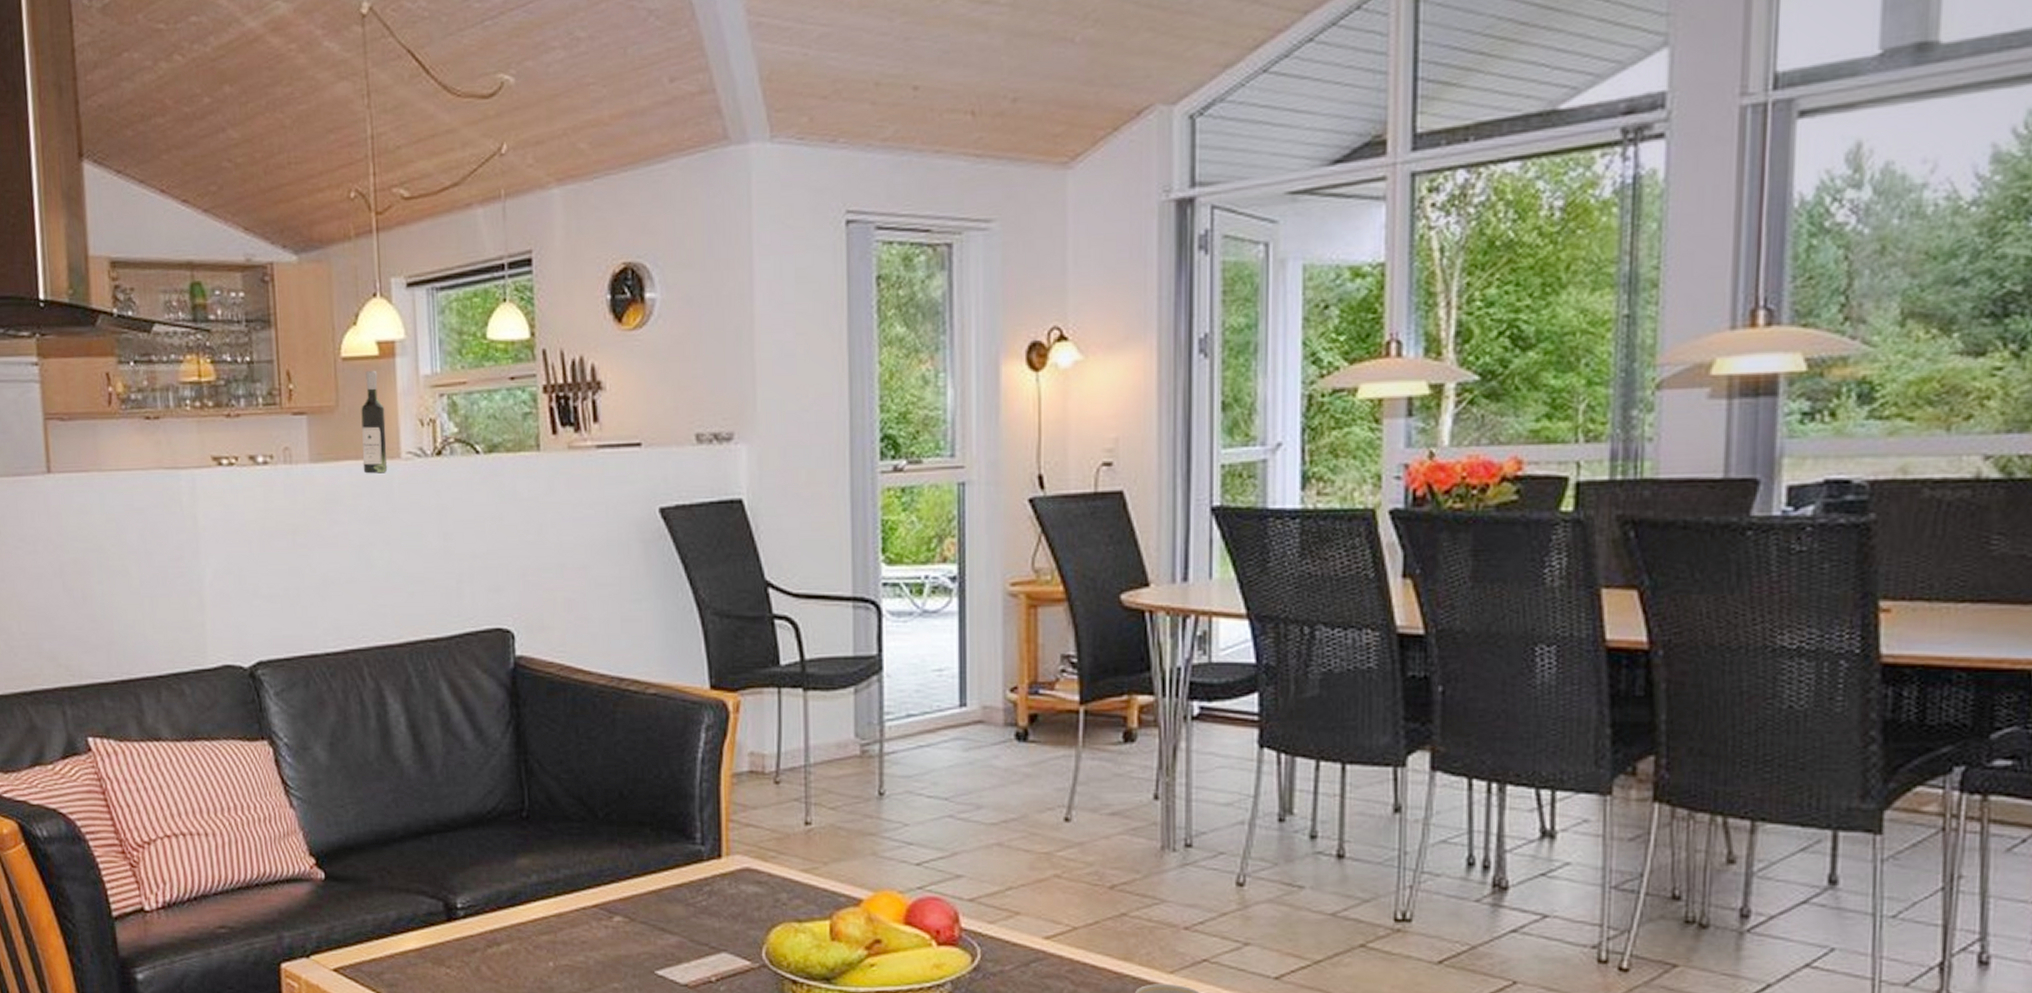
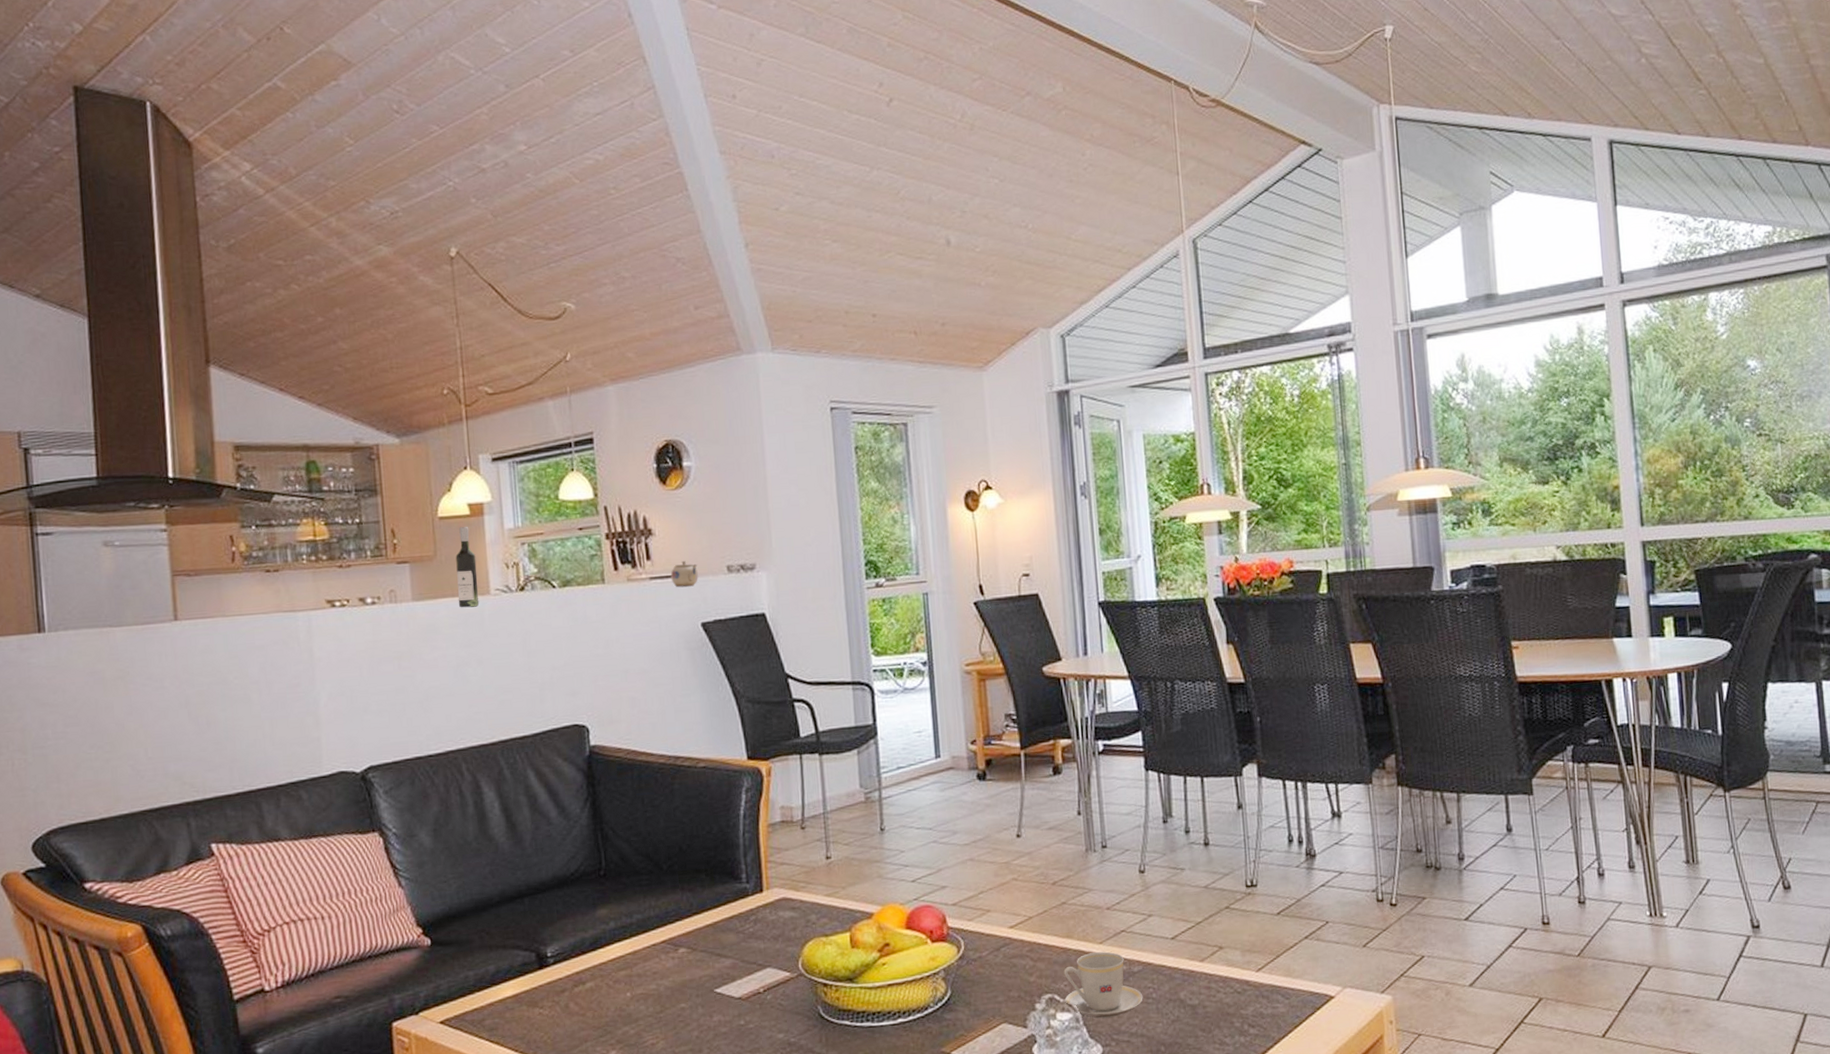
teapot: none [623,425,658,460] -> present [670,561,698,588]

